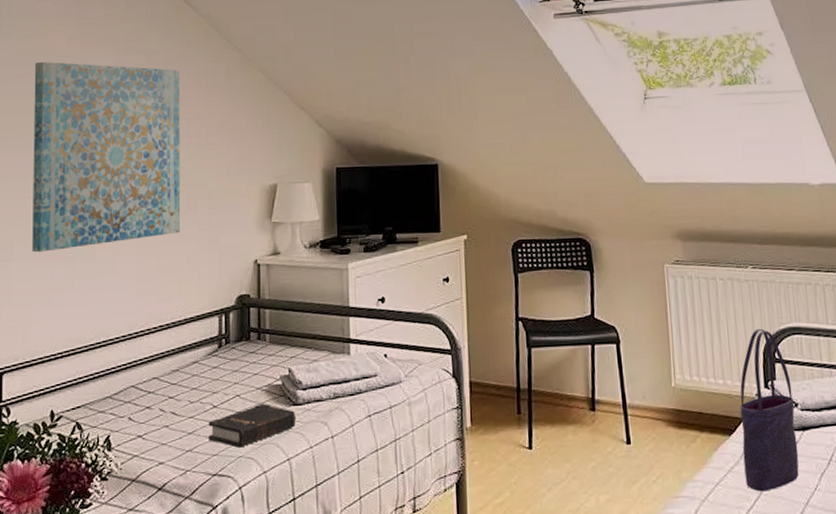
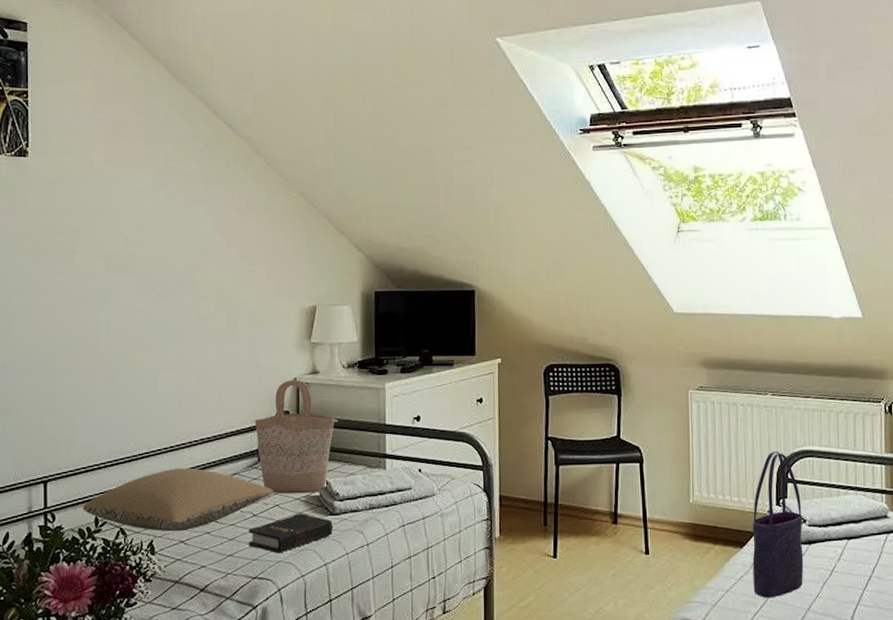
wall art: present [32,61,181,253] -> none [72,179,221,367]
pillow: none [38,356,234,426] -> present [82,467,273,532]
shopping bag: none [212,261,300,383] -> present [252,379,338,494]

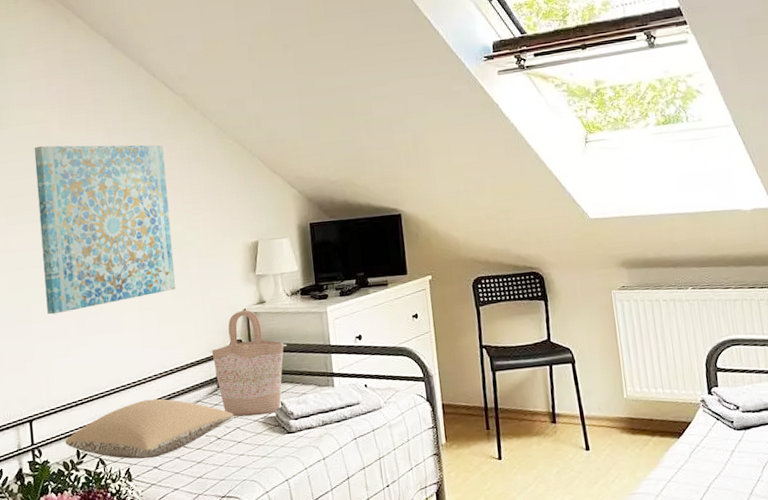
wall art: none [72,179,221,367] -> present [34,145,175,315]
hardback book: present [248,513,332,553] -> none [214,433,291,473]
tote bag: present [752,451,804,598] -> none [686,342,743,485]

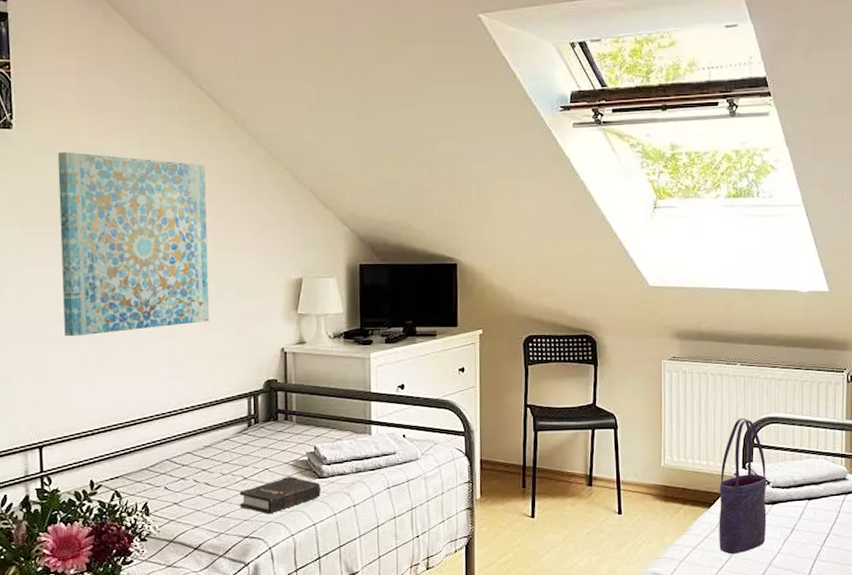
pillow: present [65,398,234,459] -> none [78,433,263,494]
shopping bag: present [209,309,287,417] -> none [241,349,325,459]
hardback book: none [214,433,291,473] -> present [240,476,321,514]
tote bag: none [686,342,743,485] -> present [719,417,767,554]

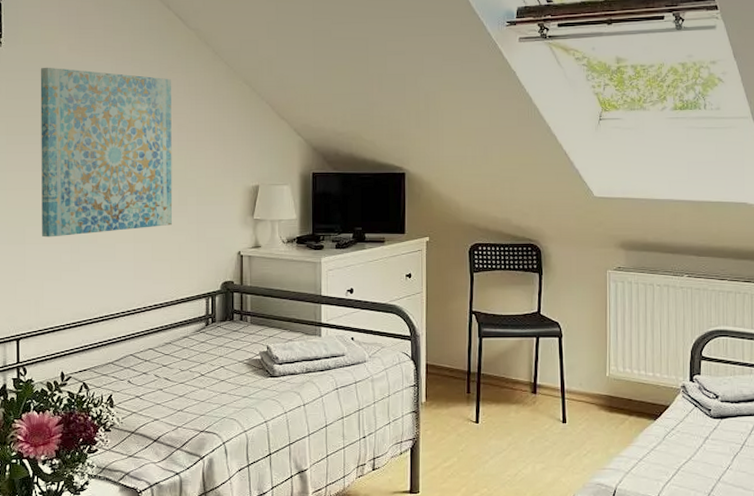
hardback book: present [240,476,321,514] -> none [197,374,272,410]
tote bag: present [719,417,767,554] -> none [665,330,716,468]

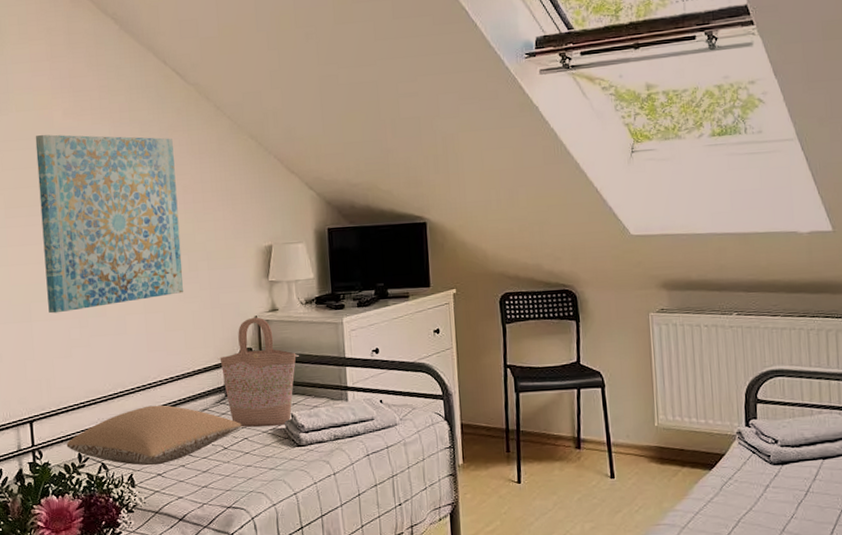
pillow: none [50,330,219,388] -> present [66,405,242,466]
shopping bag: none [200,252,278,357] -> present [217,317,299,428]

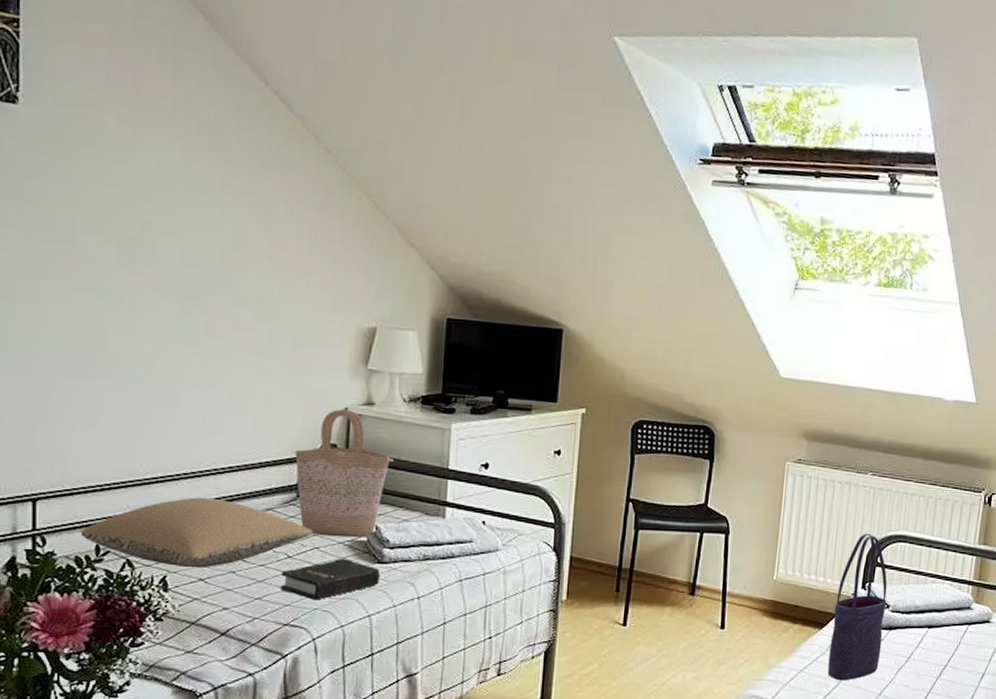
wall art: present [35,134,183,314] -> none [73,140,265,371]
hardback book: none [220,445,300,484] -> present [281,558,380,600]
tote bag: none [720,371,777,520] -> present [827,533,888,681]

